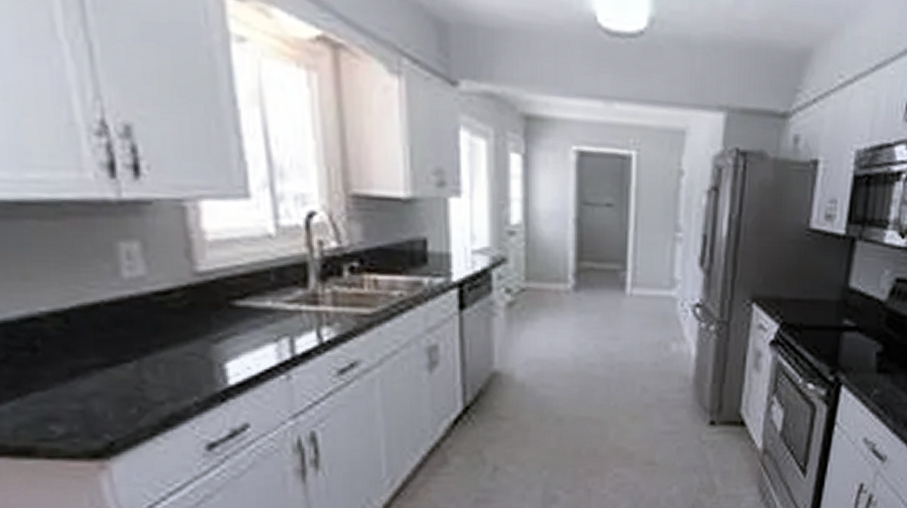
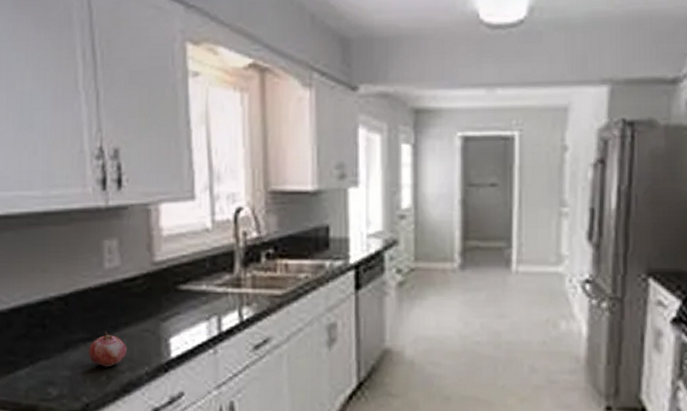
fruit: none [107,355,166,398] -> present [89,331,127,367]

